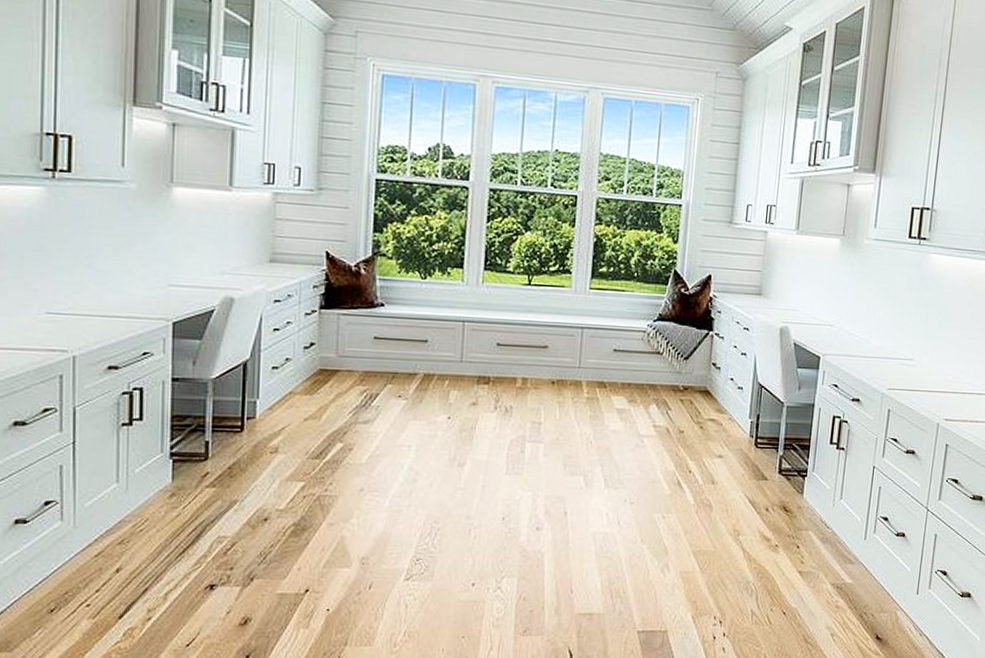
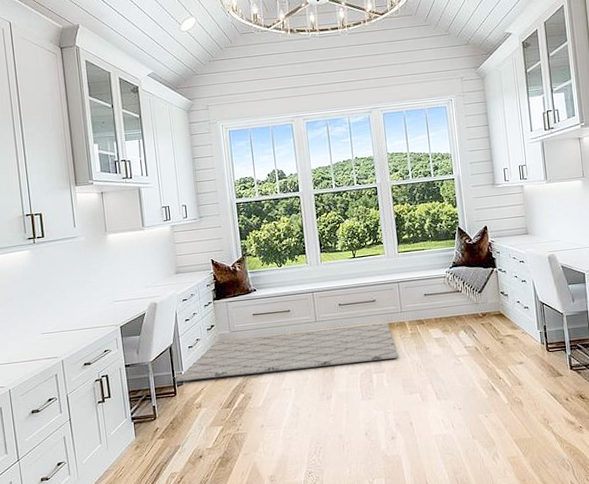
rug: none [242,365,565,426] -> present [173,323,399,382]

